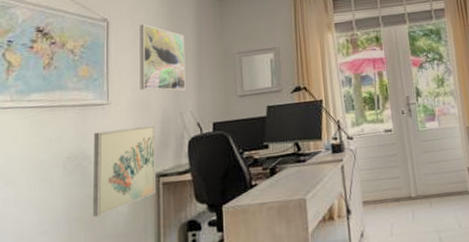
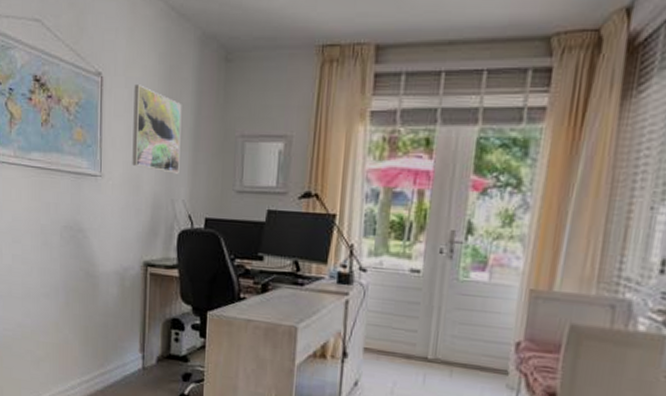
wall art: present [93,125,156,218] -> none [86,205,145,293]

